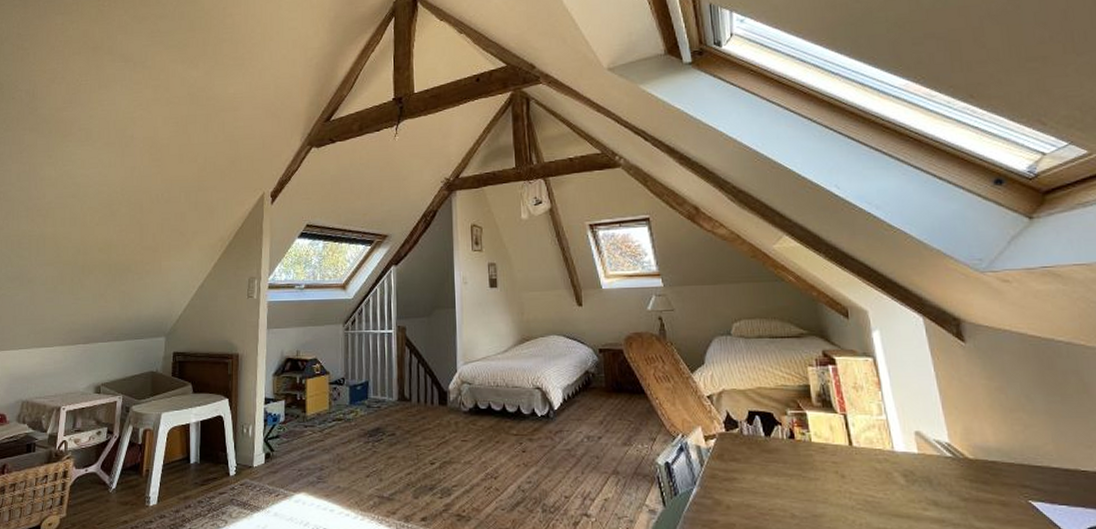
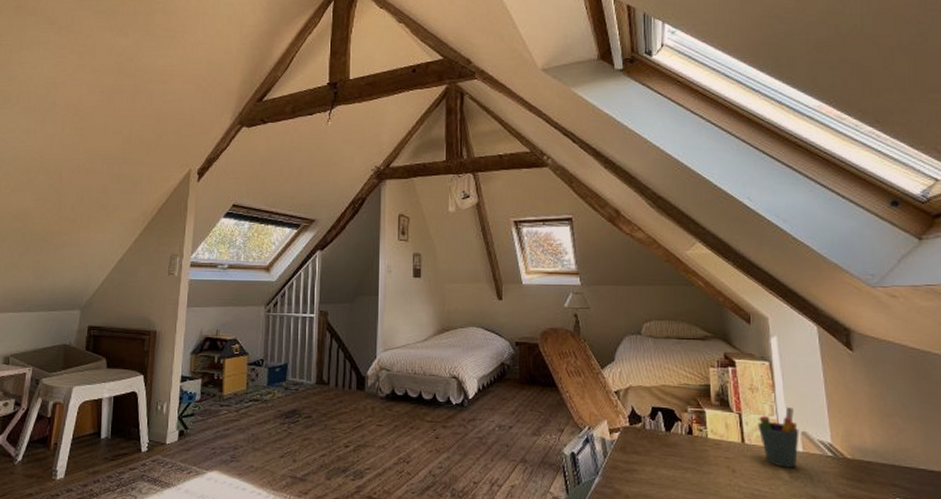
pen holder: none [865,404,913,471] -> present [758,406,799,468]

